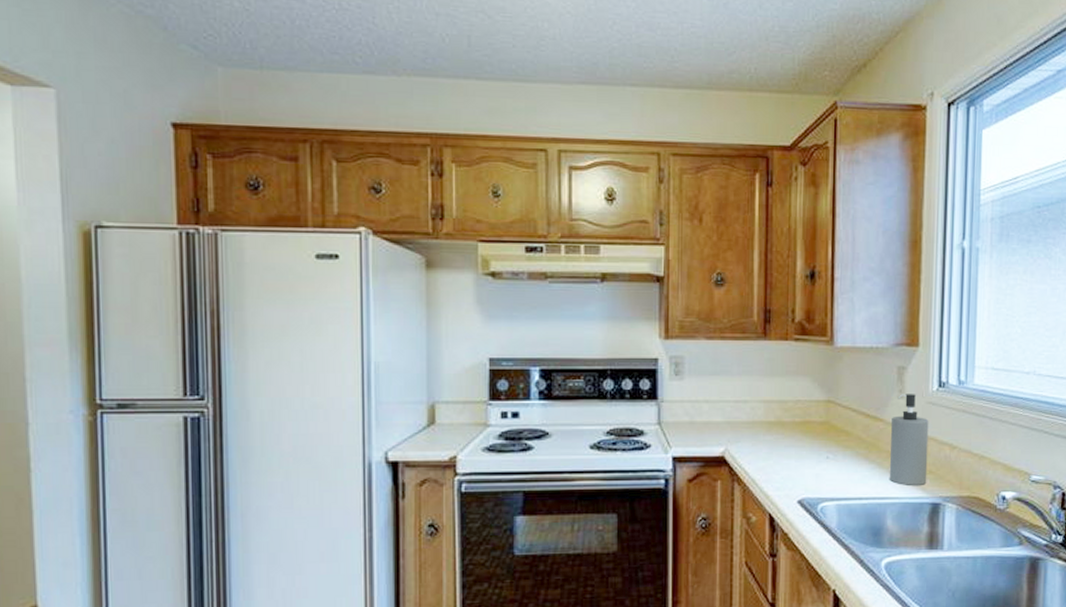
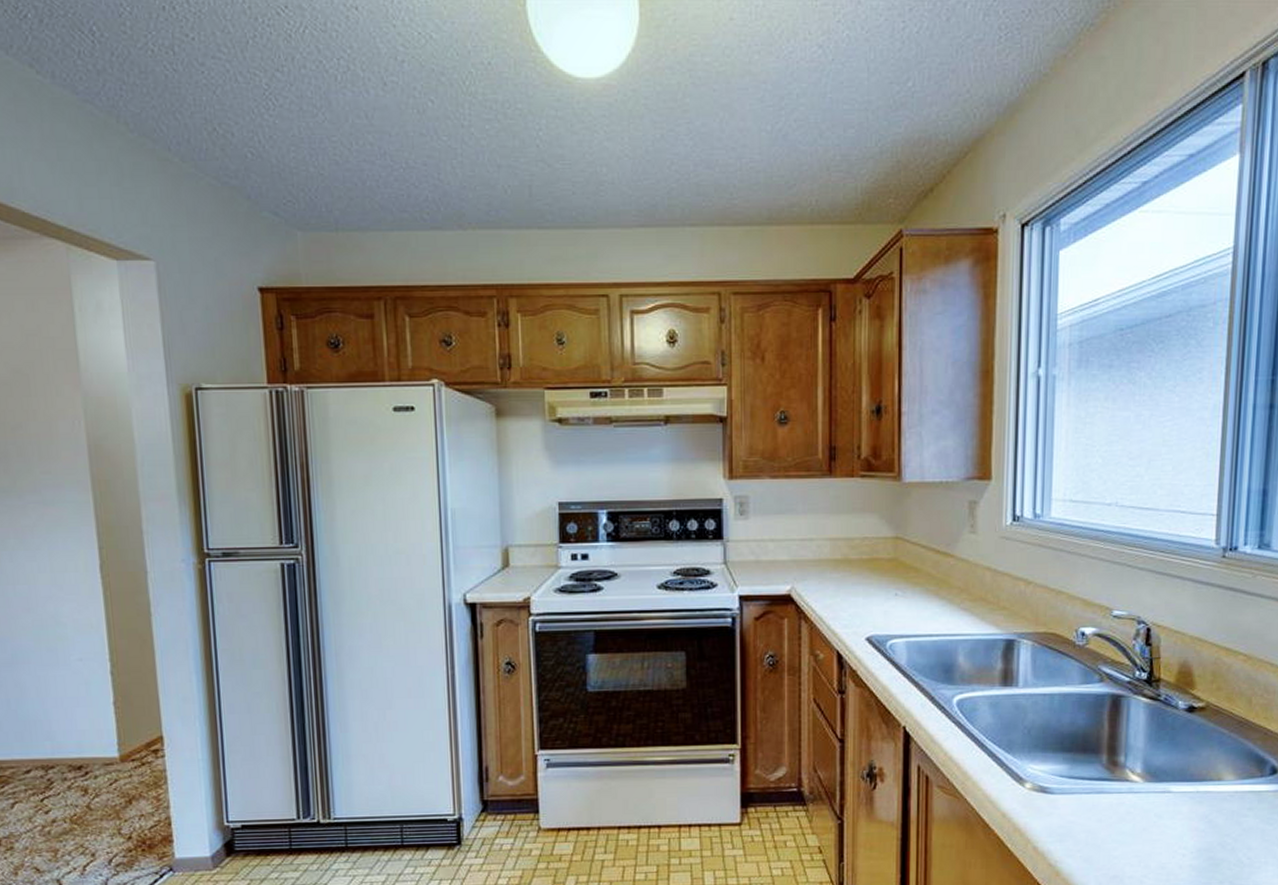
soap dispenser: present [889,394,929,487] -> none [960,529,1003,623]

